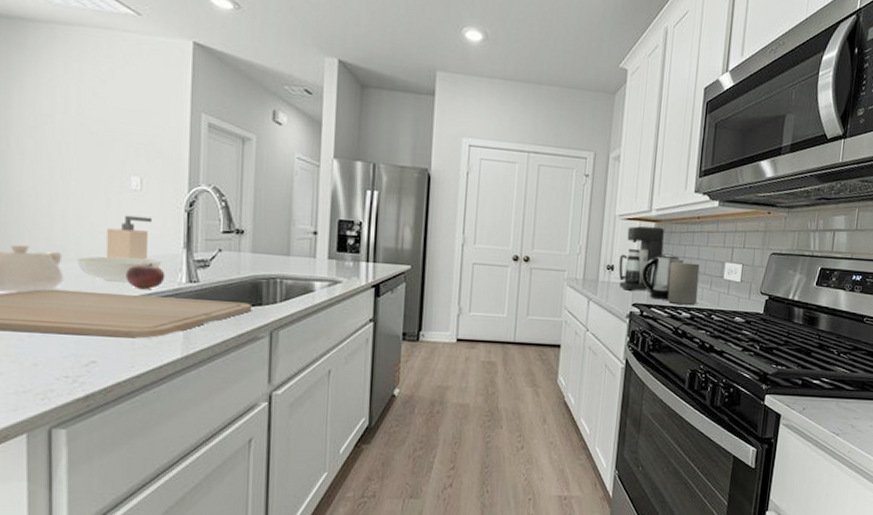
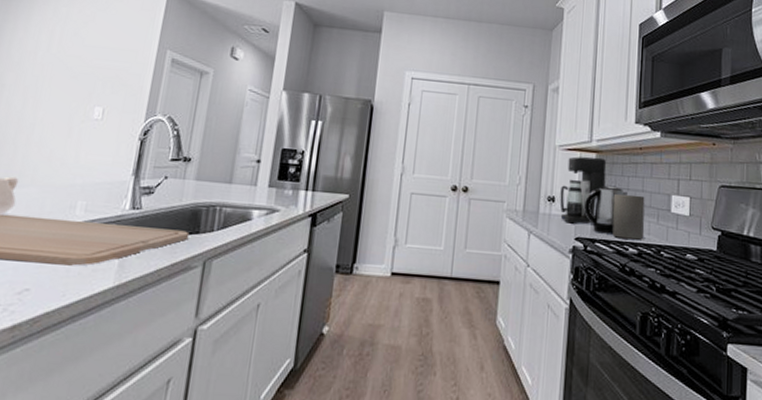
bowl: present [77,256,161,283] -> none [30,182,109,209]
soap dispenser: present [105,215,153,260] -> none [59,143,108,187]
fruit: present [126,262,165,290] -> none [73,189,111,216]

